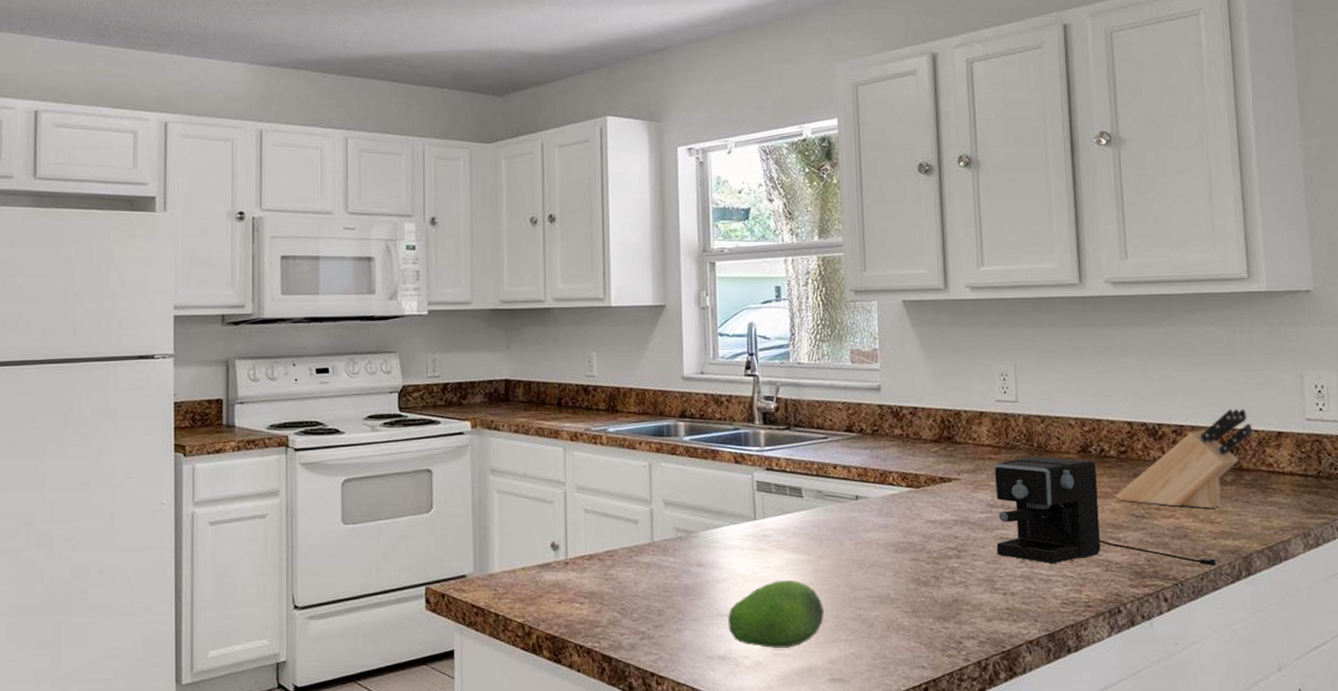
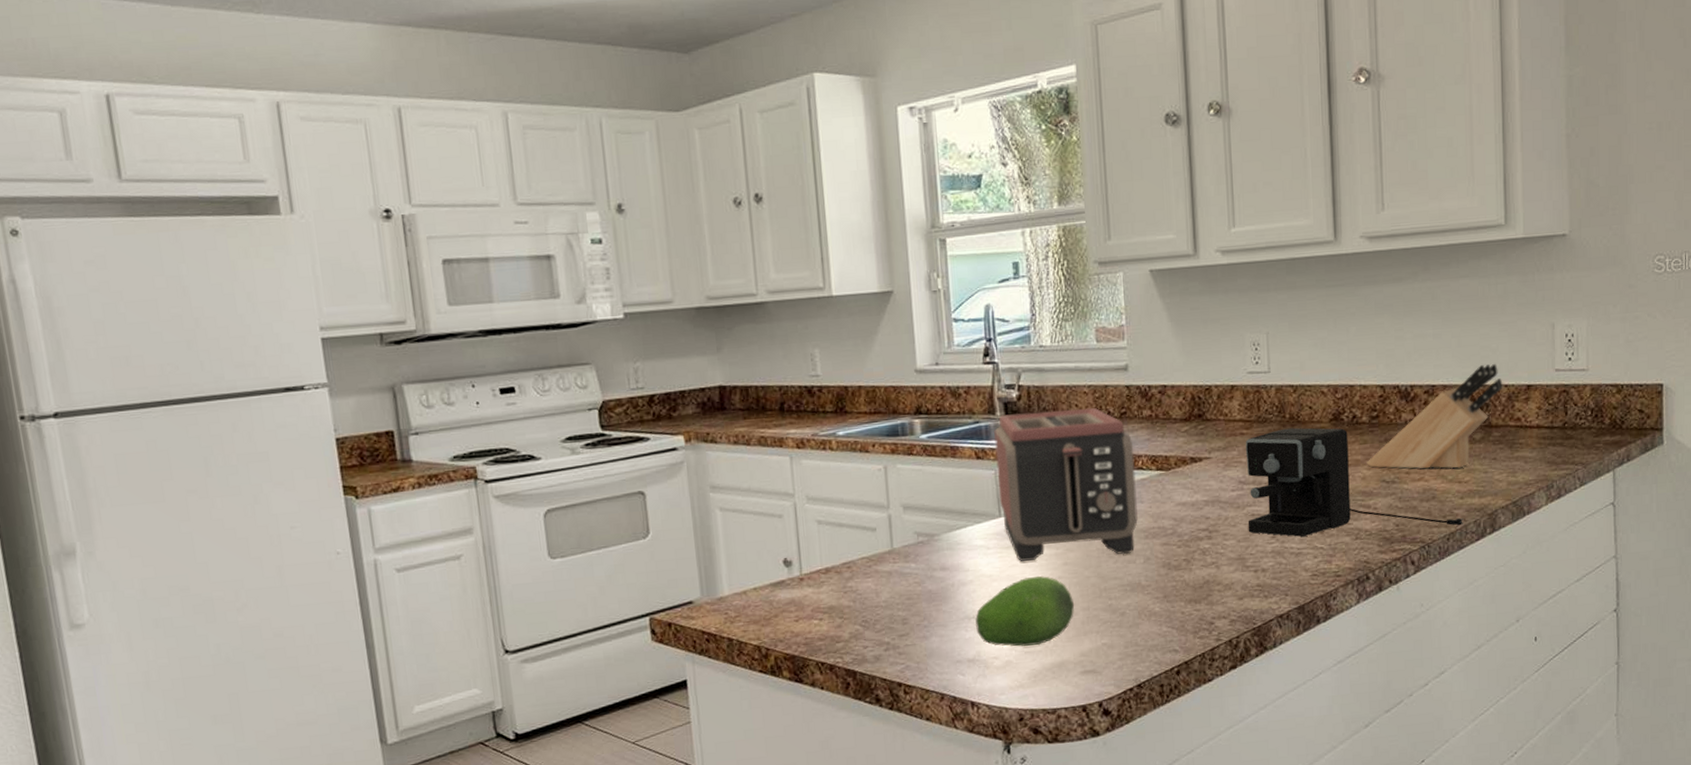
toaster: none [753,423,888,567] -> present [994,408,1138,561]

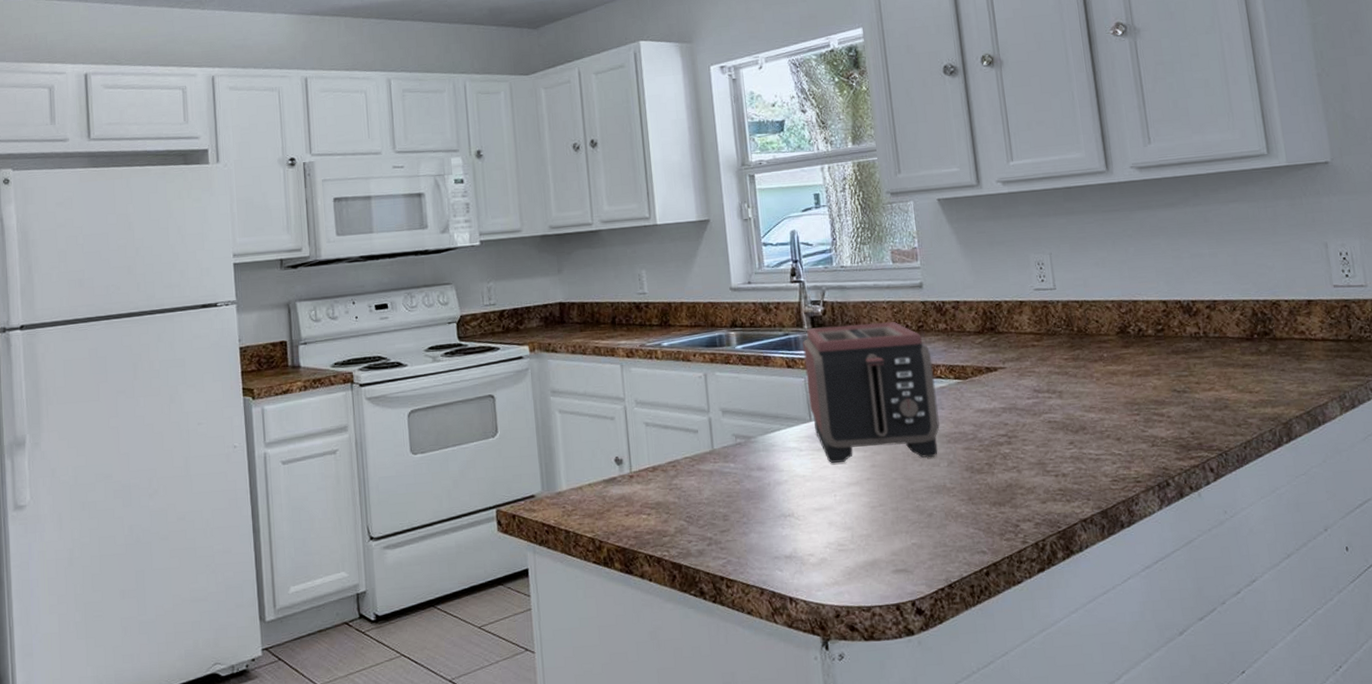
fruit: present [975,575,1074,647] -> none [791,477,884,545]
coffee maker: present [1245,427,1463,537] -> none [1037,340,1259,443]
knife block: present [1366,363,1503,469] -> none [1156,280,1284,380]

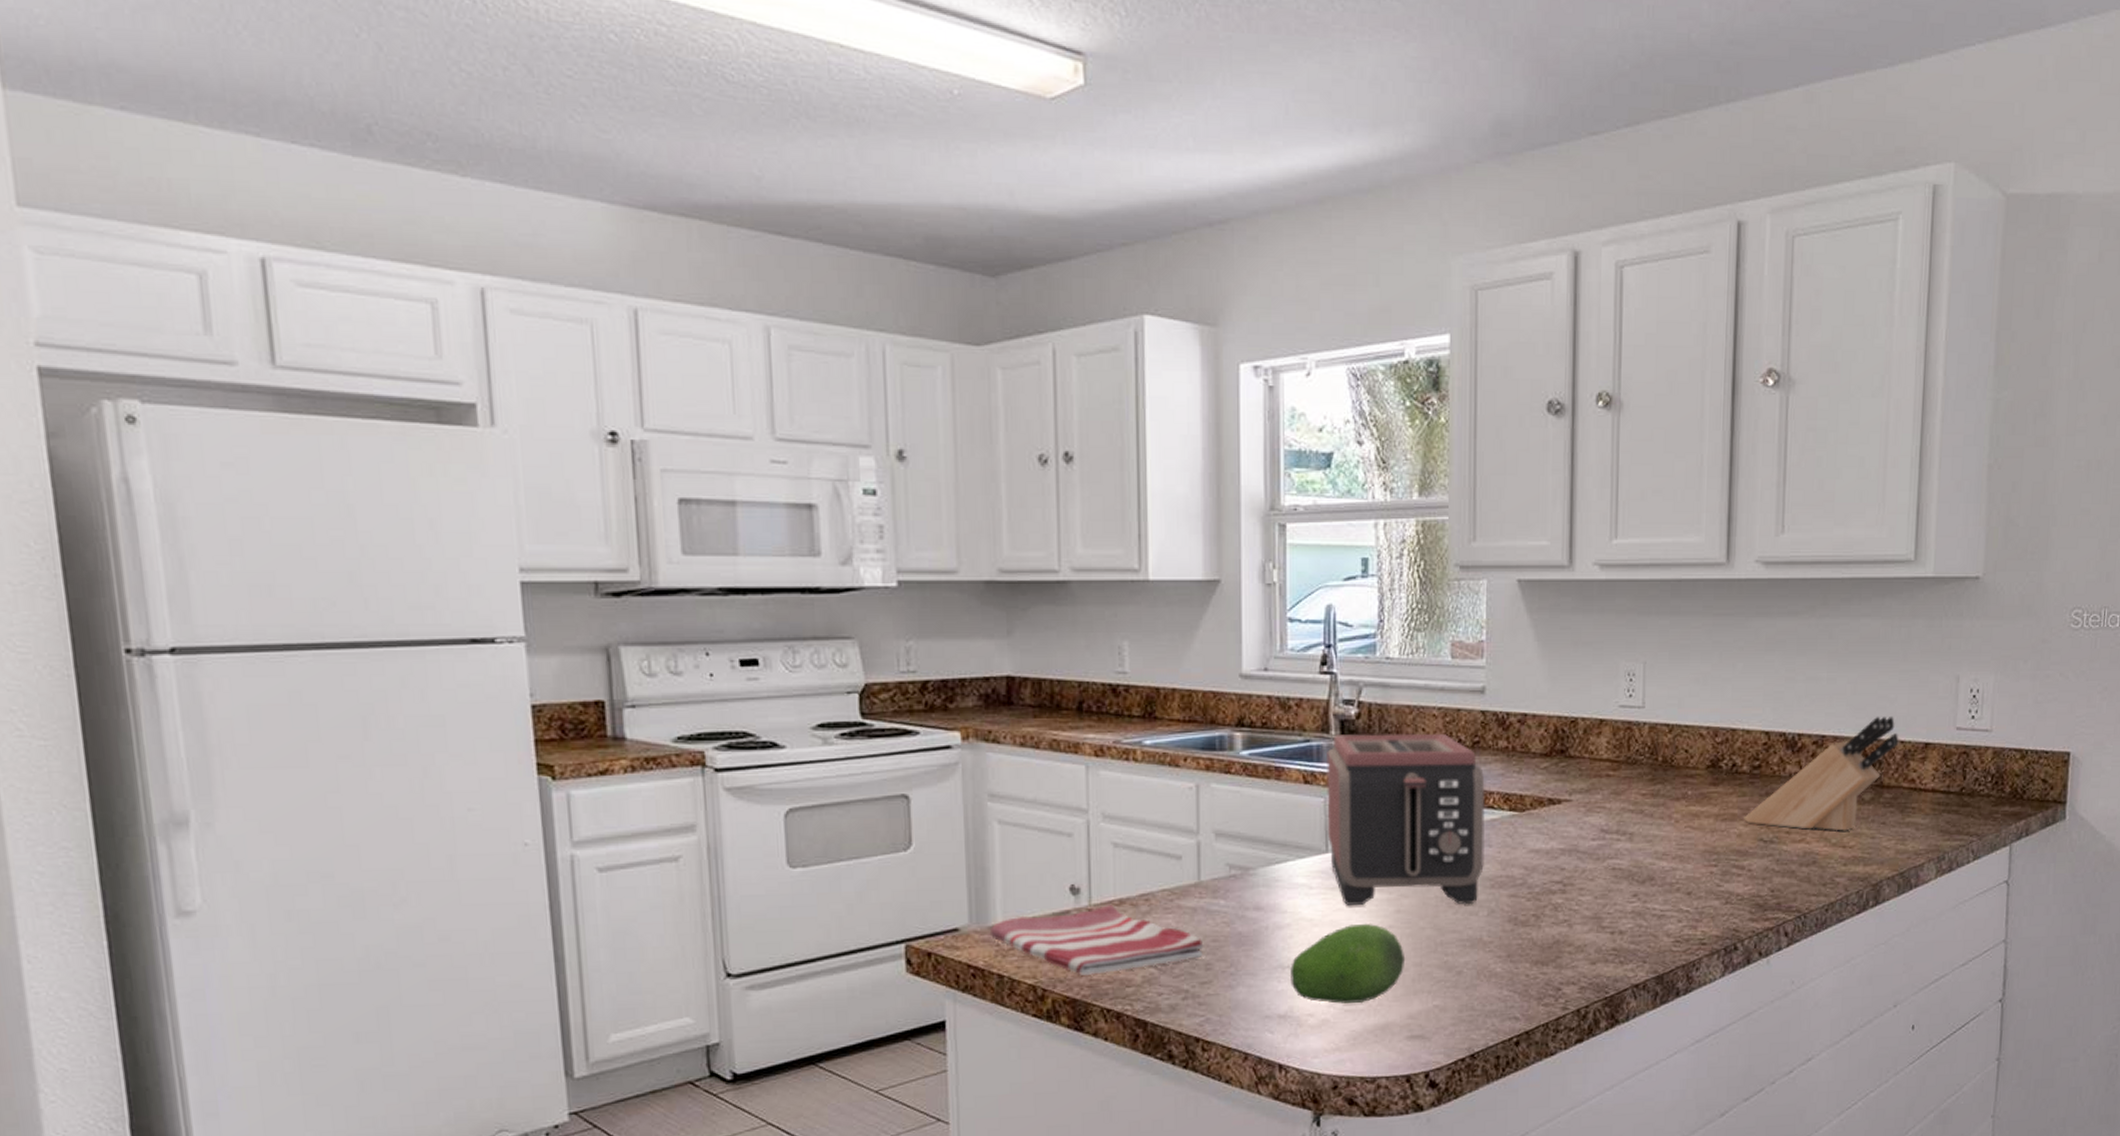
dish towel: none [557,471,722,529] -> present [989,905,1204,975]
fruit: none [791,477,884,545] -> present [1290,923,1404,1004]
knife block: none [1156,280,1284,380] -> present [1744,715,1899,831]

